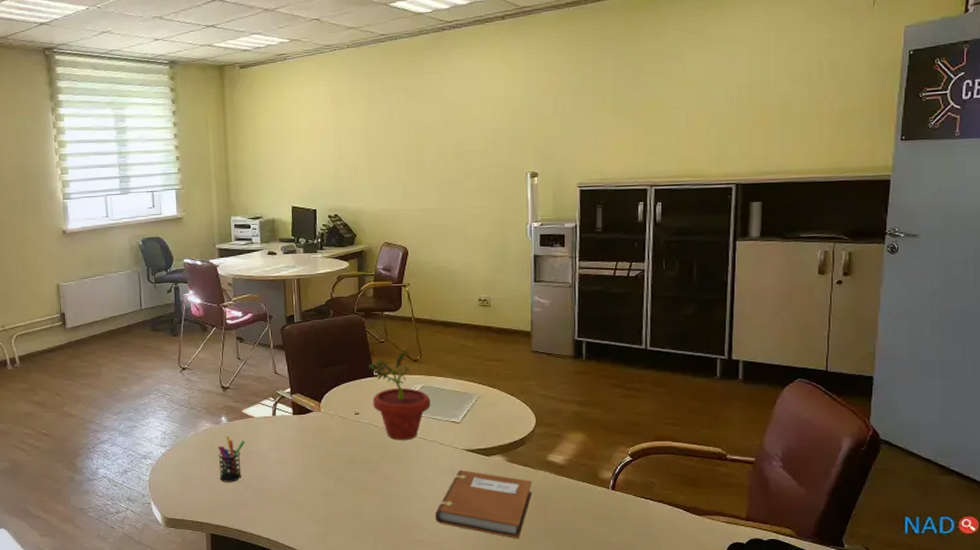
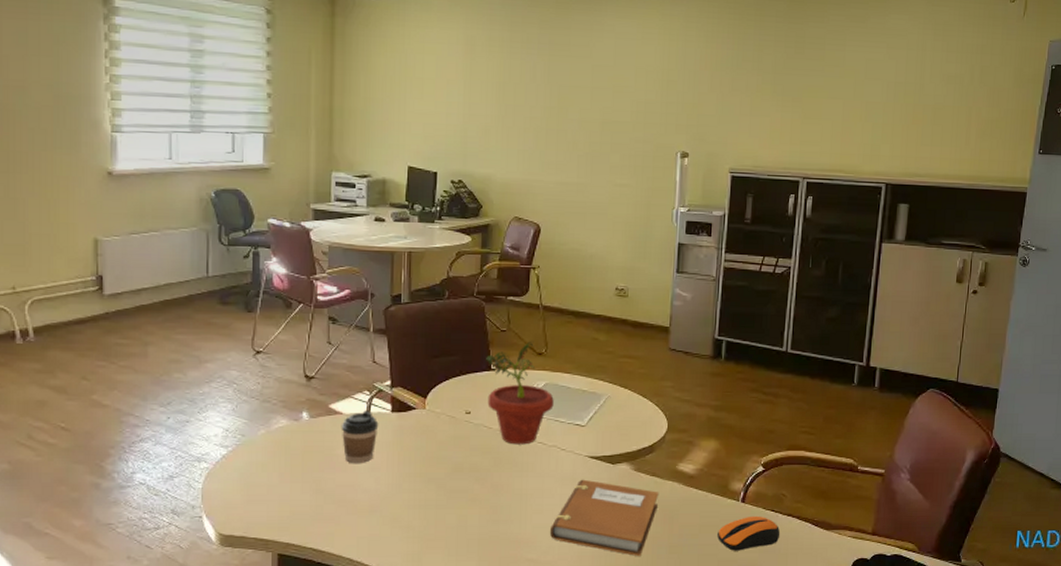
pen holder: present [218,435,246,482] -> none [294,434,330,491]
coffee cup: none [253,414,283,459] -> present [341,410,379,464]
computer mouse: none [591,502,652,535] -> present [717,515,781,551]

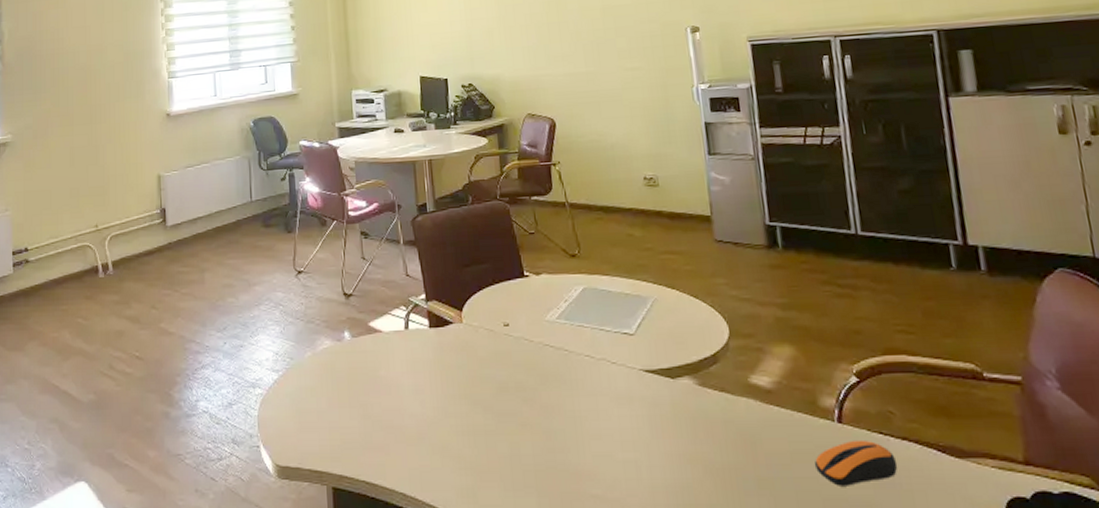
coffee cup: present [341,410,379,464] -> none [381,327,418,386]
potted plant: present [486,341,554,445] -> none [517,242,596,359]
notebook: present [549,479,659,557] -> none [612,397,736,494]

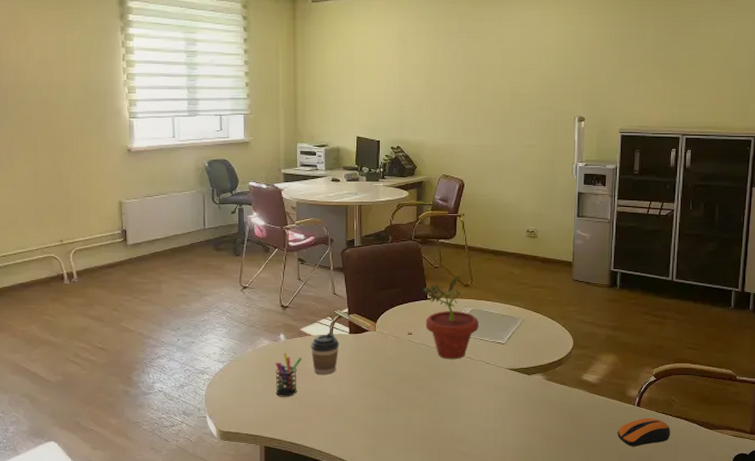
pen holder: none [340,355,373,417] -> present [275,352,302,397]
coffee cup: none [381,327,418,386] -> present [310,333,340,376]
potted plant: none [517,242,596,359] -> present [423,275,479,359]

